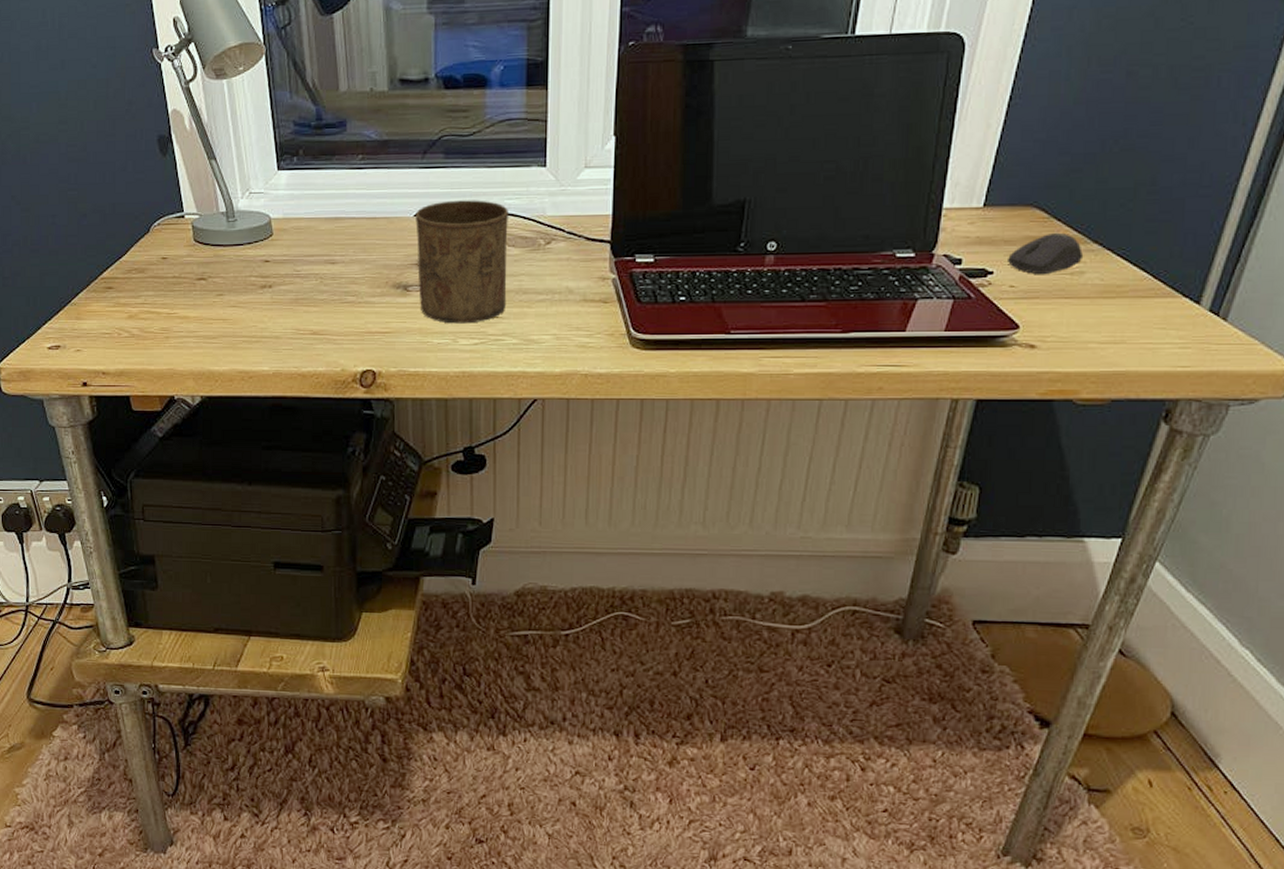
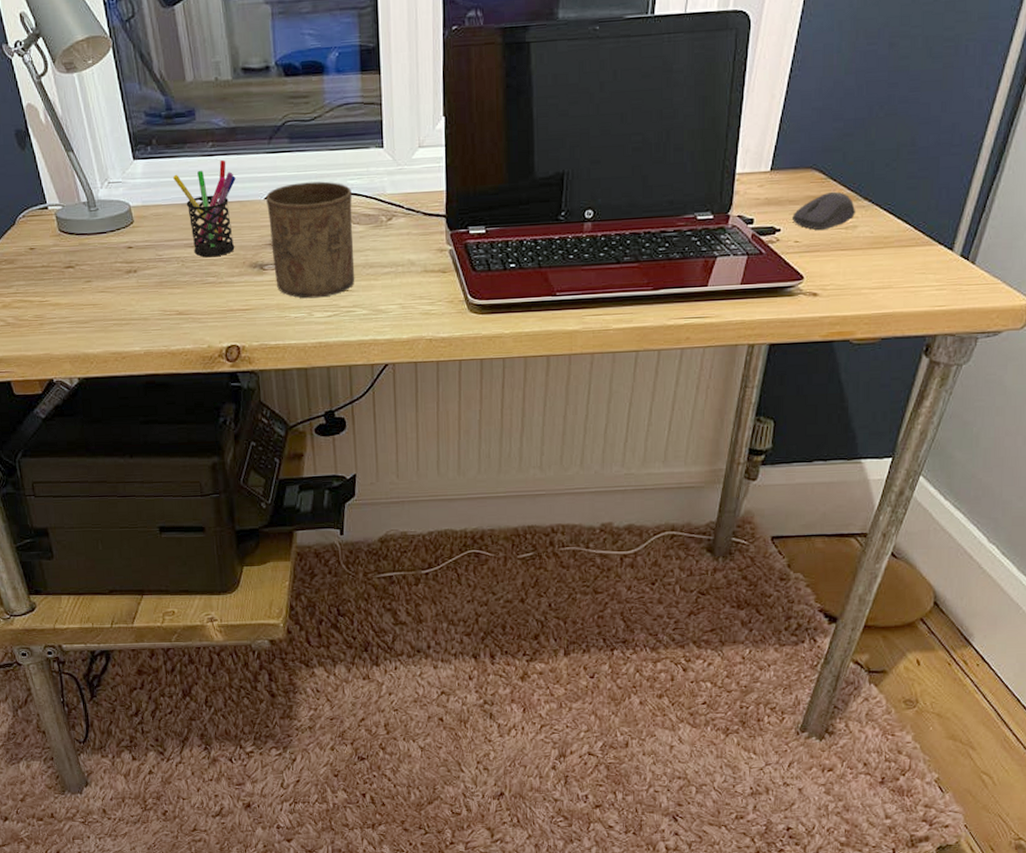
pen holder: none [317,173,385,275] -> present [172,159,236,258]

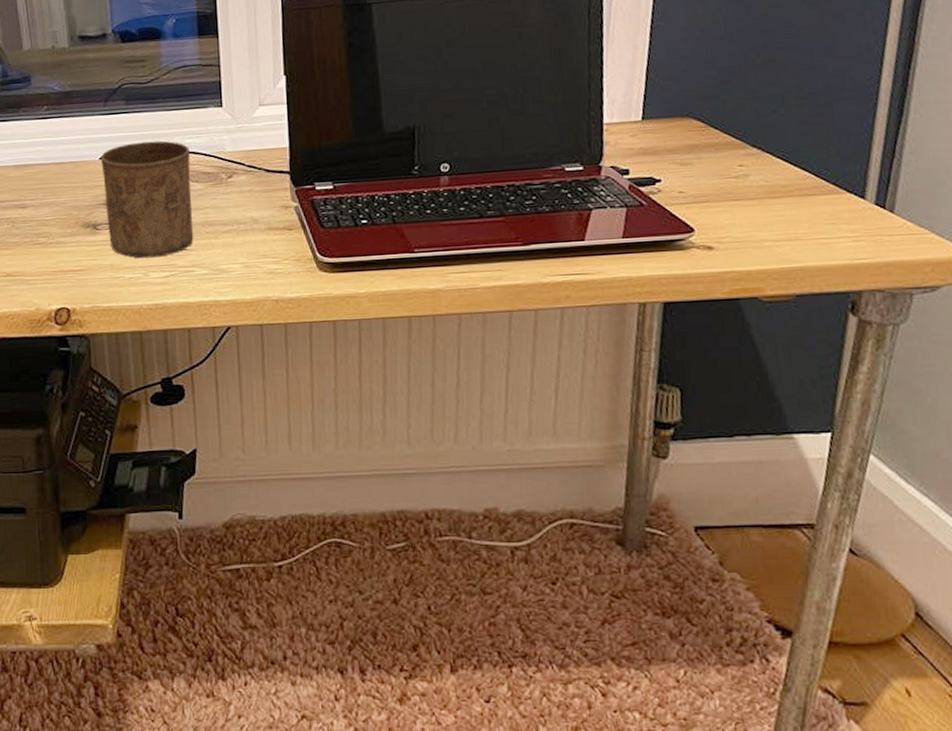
pen holder: present [172,159,236,258] -> none [5,122,70,218]
computer mouse: present [793,191,856,231] -> none [673,139,746,180]

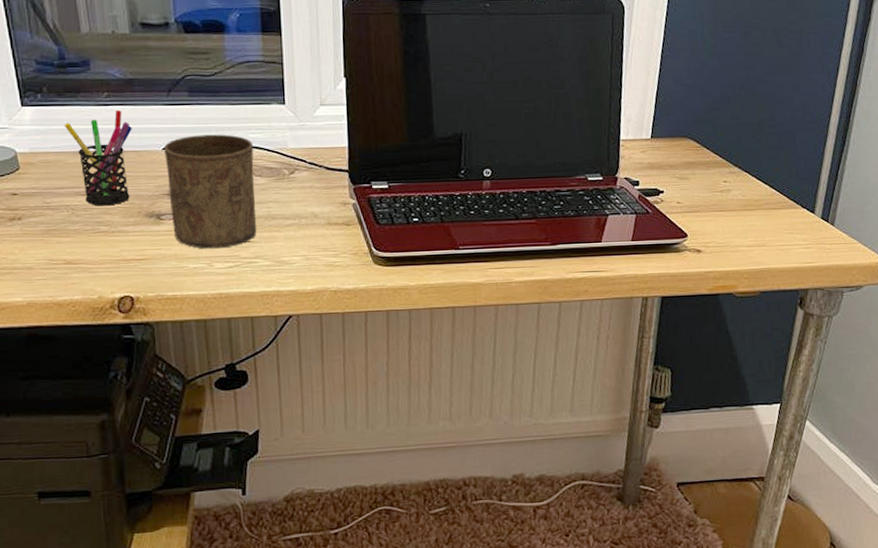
pen holder: none [5,122,70,218] -> present [63,109,132,206]

